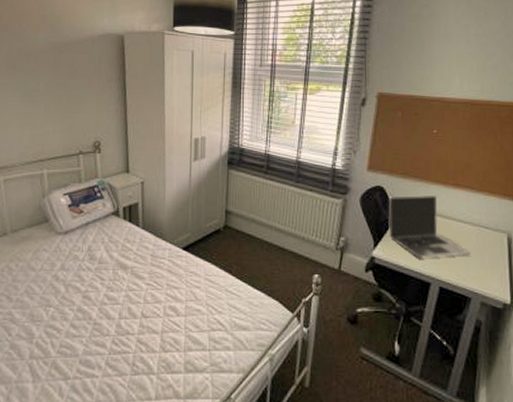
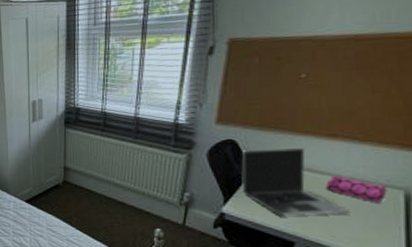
pencil case: none [453,220,496,245] -> present [326,174,387,203]

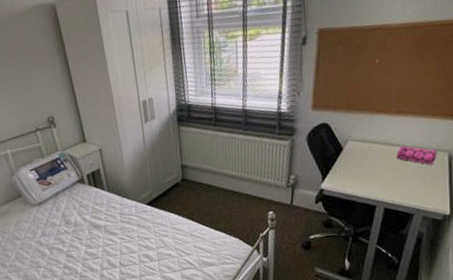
laptop: present [241,148,349,216] -> none [334,125,412,185]

